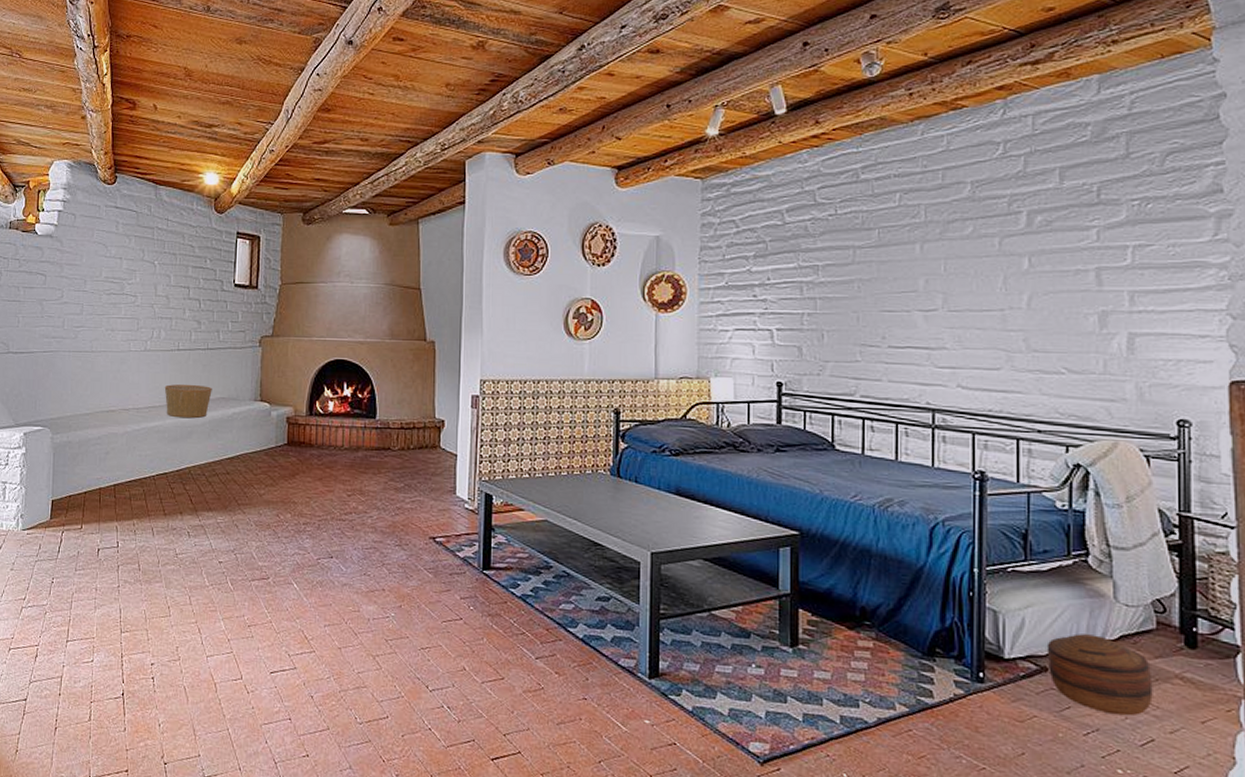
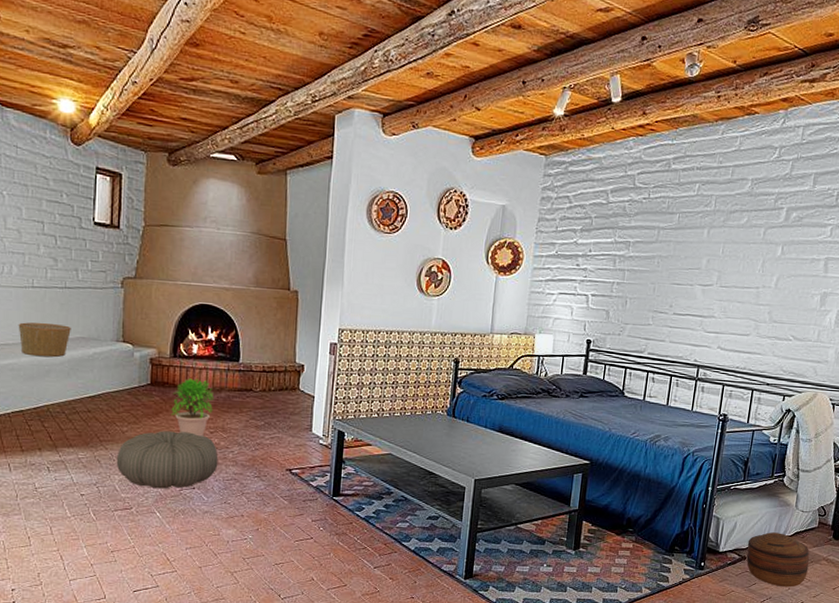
pouf: none [253,493,357,558] -> present [116,431,218,489]
potted plant: none [308,437,352,500] -> present [171,378,215,437]

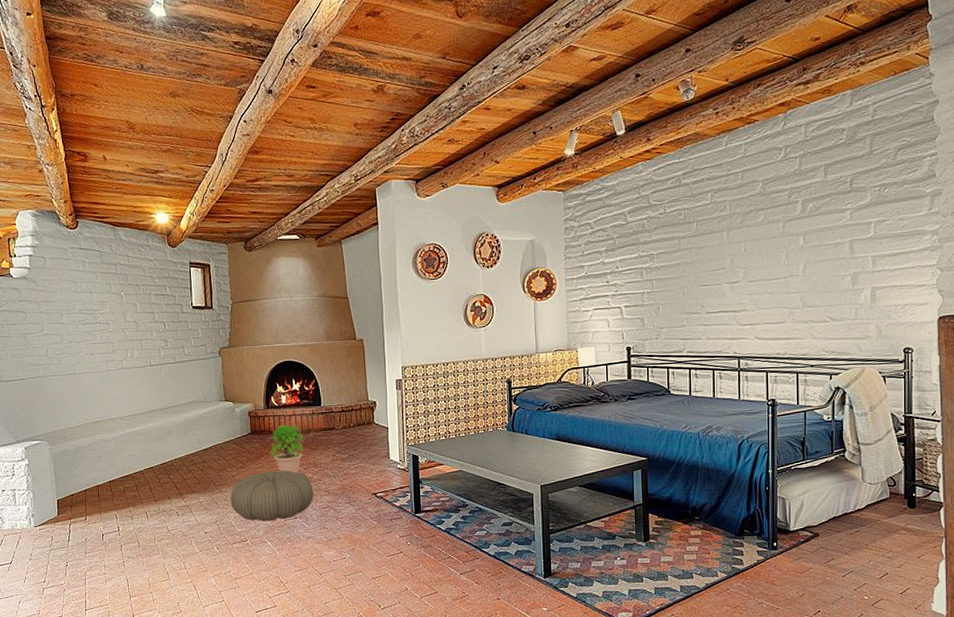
basket: present [18,322,71,358] -> none [142,393,184,422]
basket: present [746,532,810,587] -> none [818,507,887,560]

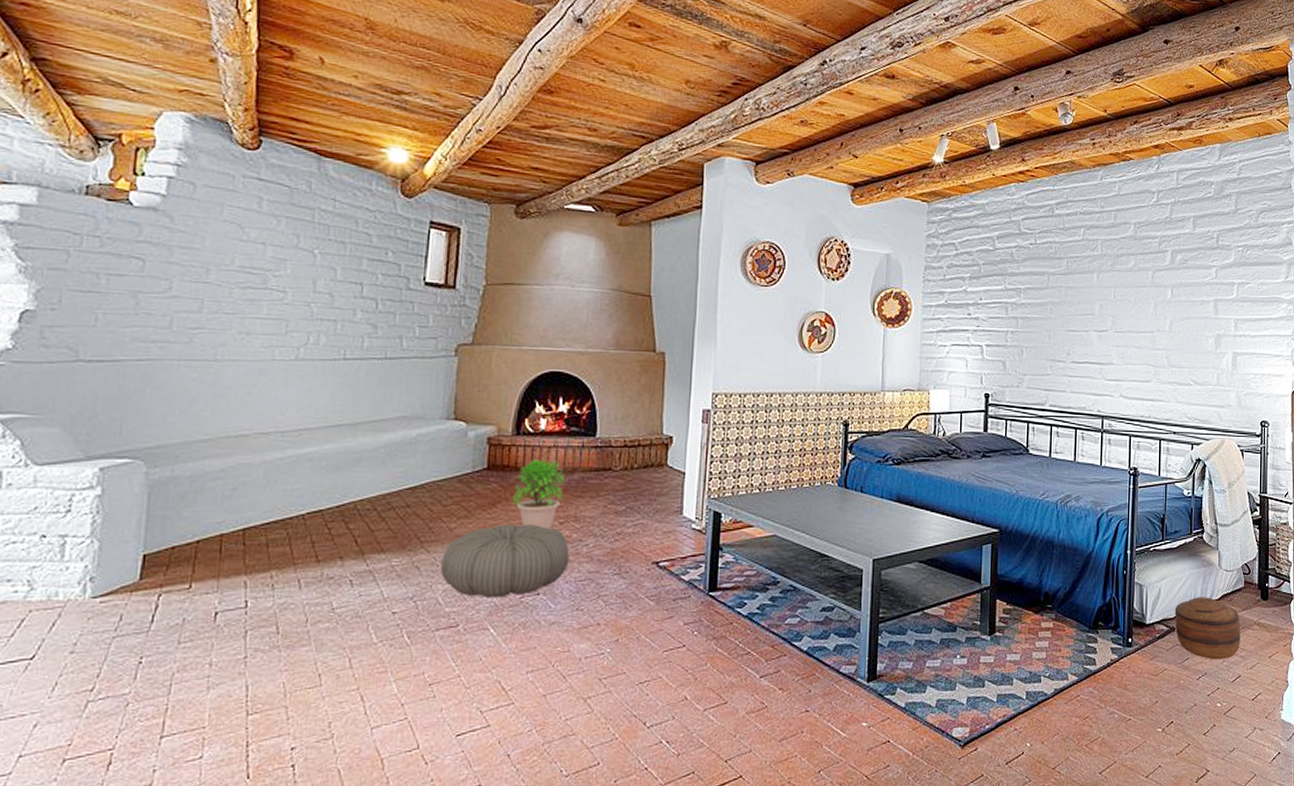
basket: none [818,507,887,560] -> present [1174,597,1241,660]

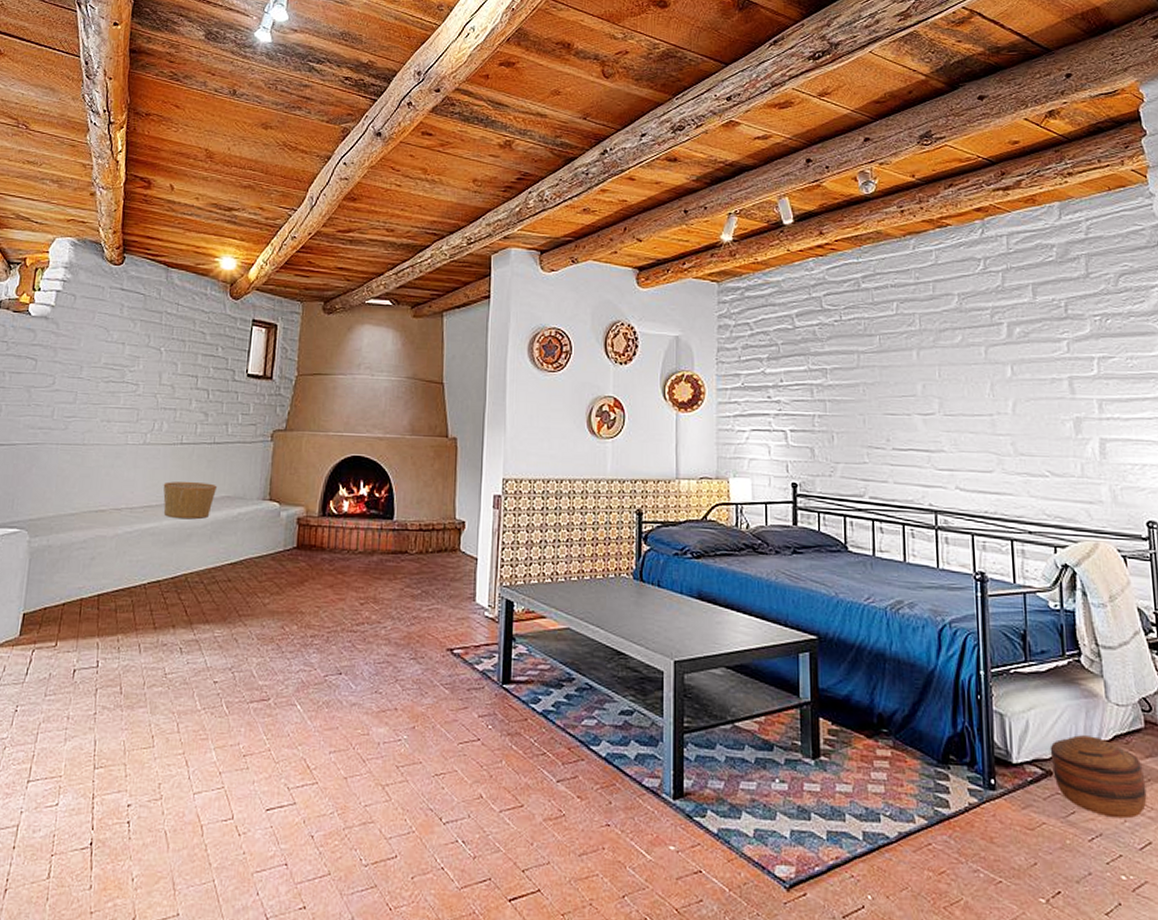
basket: none [322,401,390,443] -> present [163,482,217,520]
pouf: present [440,524,570,598] -> none [255,602,369,675]
potted plant: present [512,459,566,529] -> none [318,540,366,609]

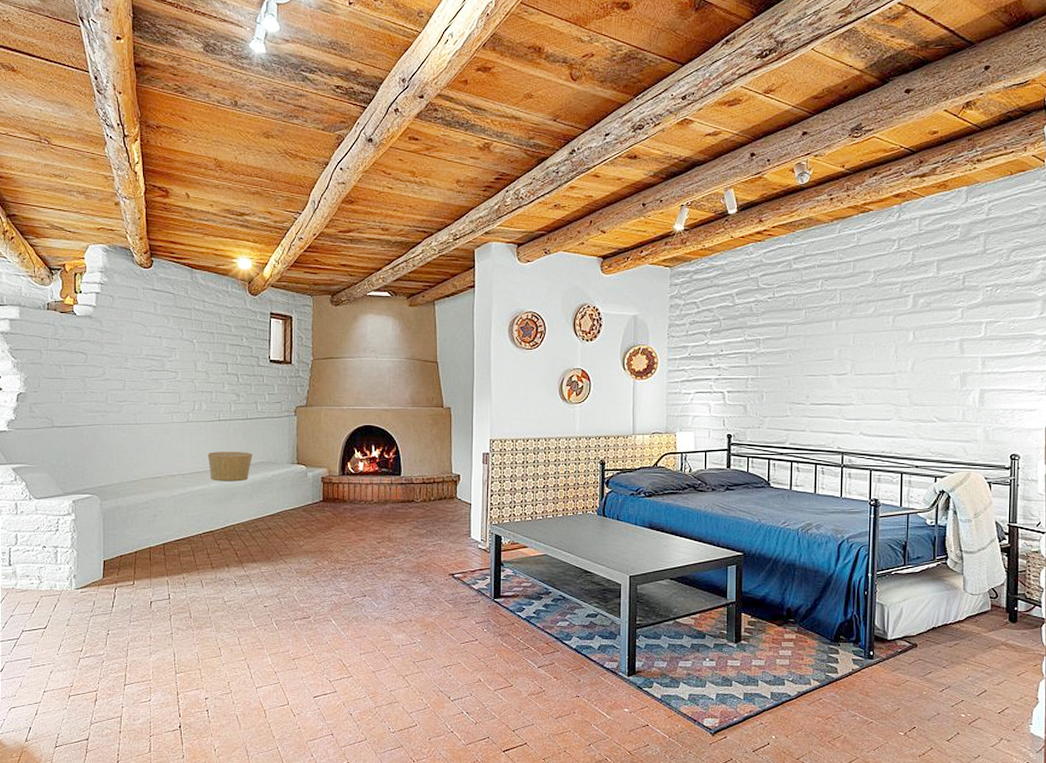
basket: present [1050,735,1147,819] -> none [917,617,987,675]

